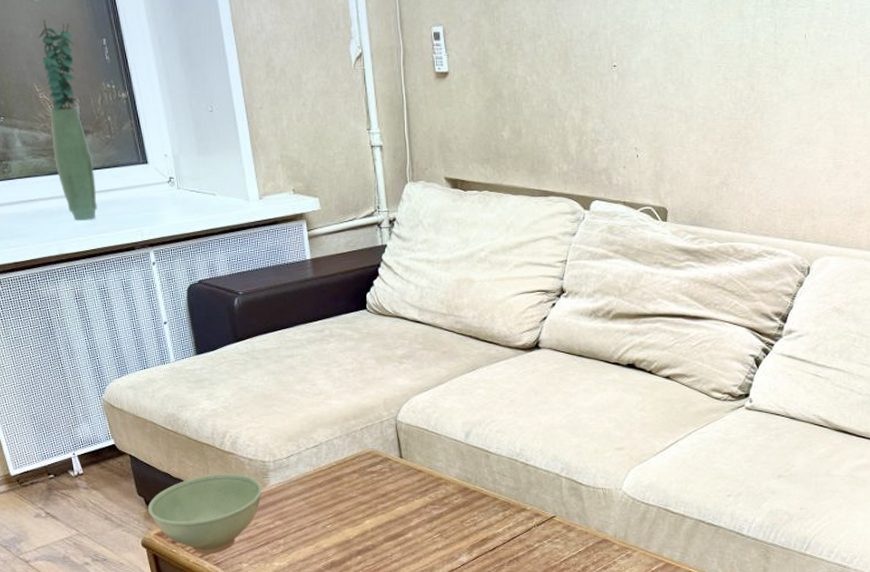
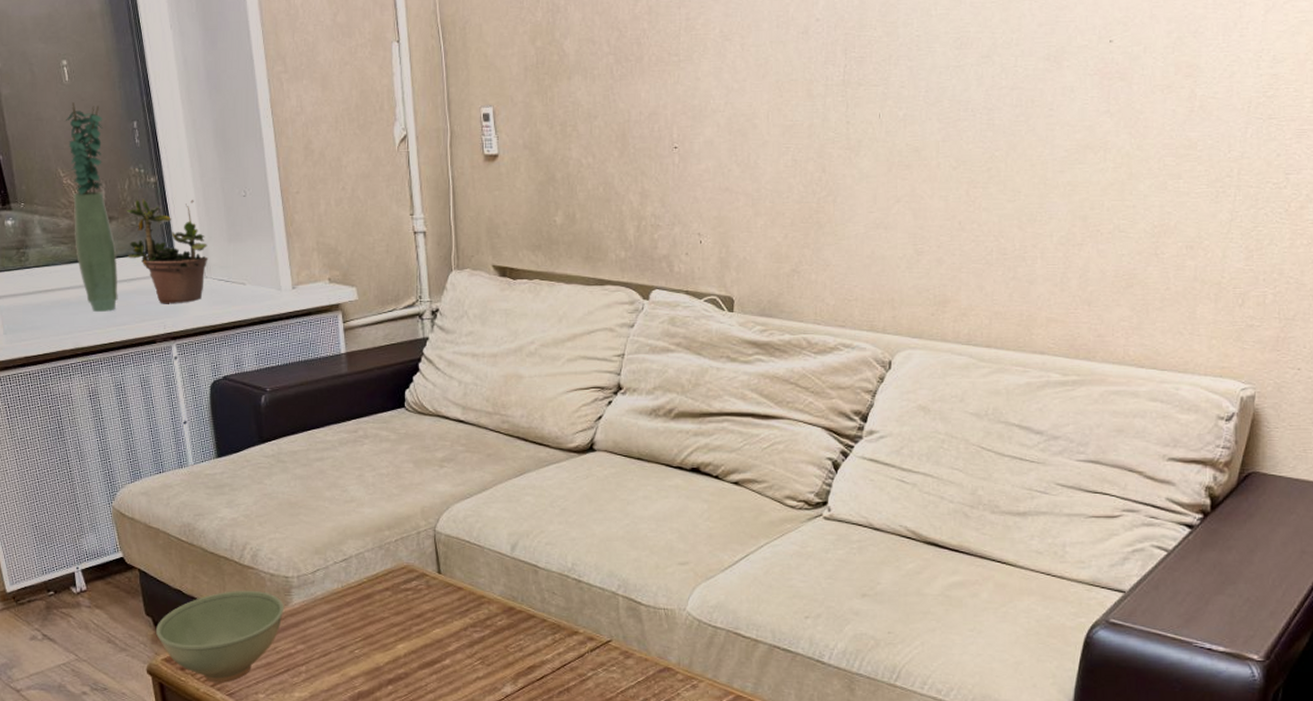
potted plant: none [100,114,180,214] -> present [126,199,209,304]

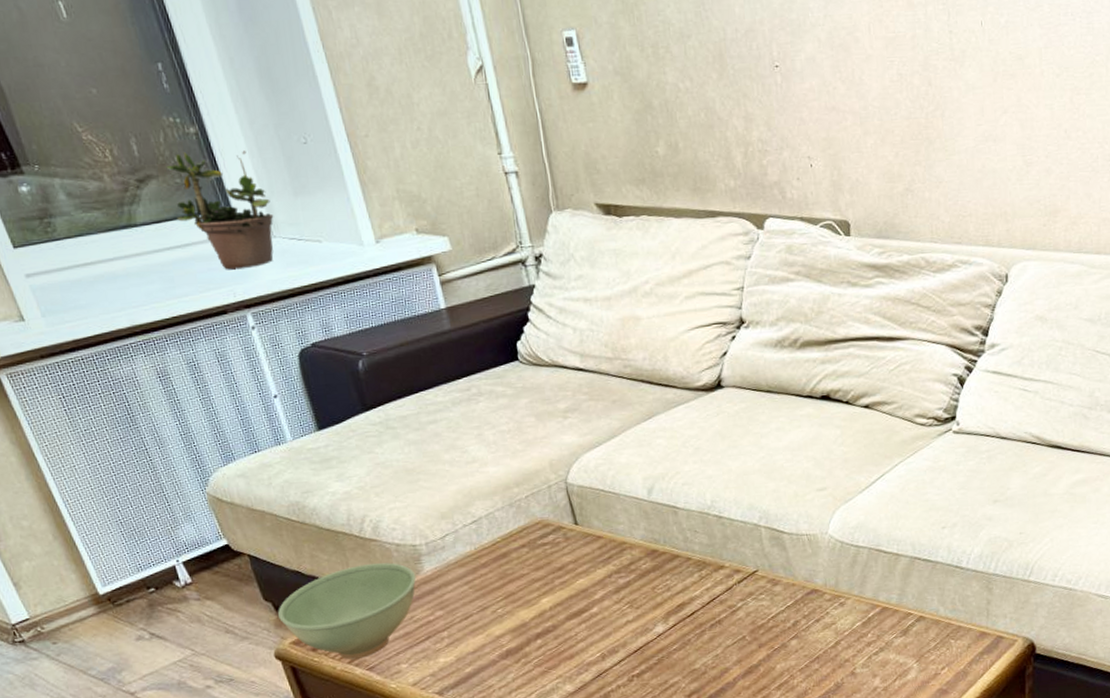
vase: present [66,102,118,313] -> none [72,43,174,285]

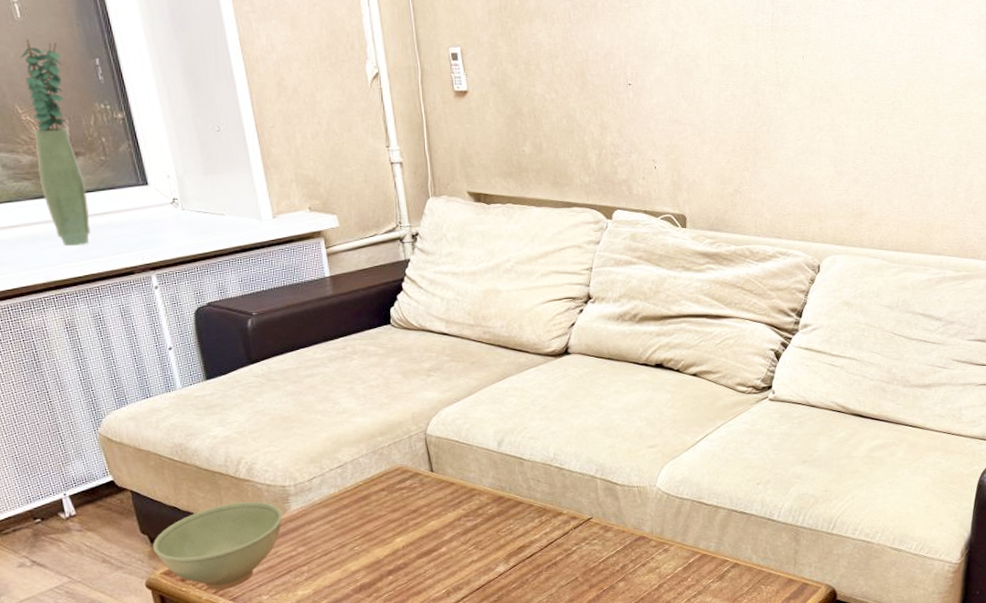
vase: none [72,43,174,285] -> present [20,39,91,247]
potted plant: present [166,150,274,270] -> none [93,134,185,236]

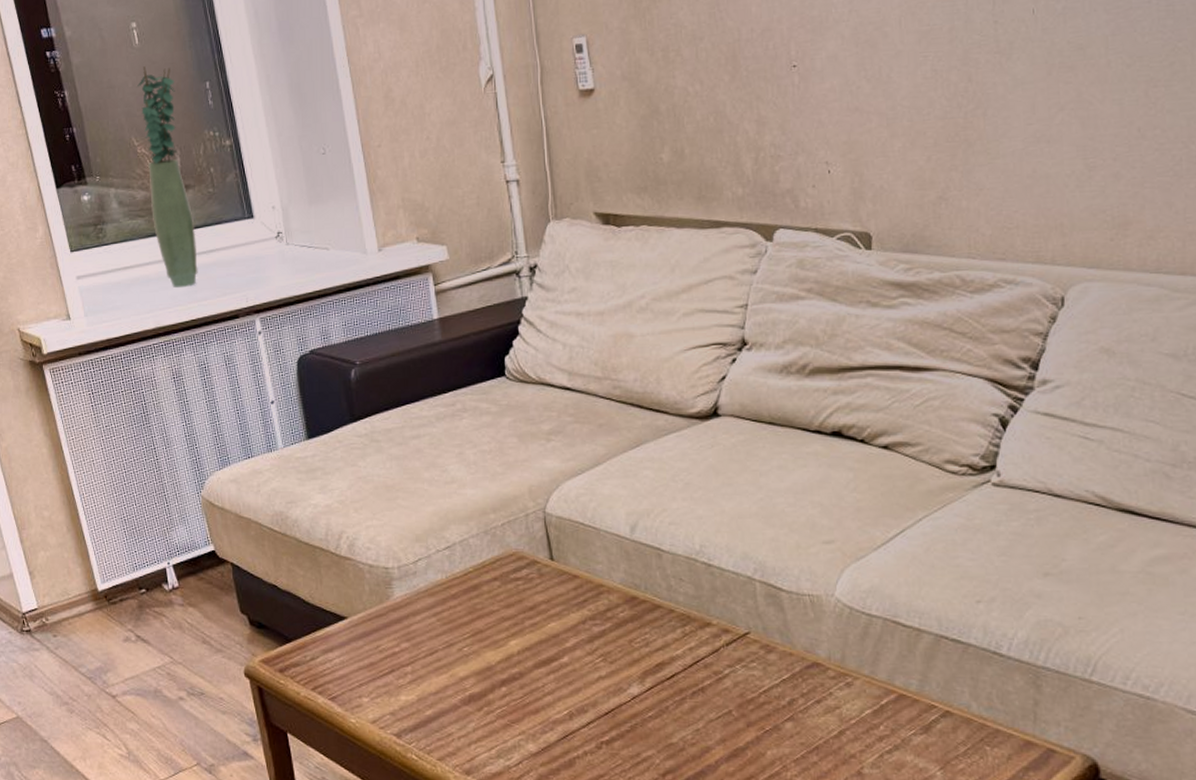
bowl: present [153,501,283,590] -> none [252,583,386,686]

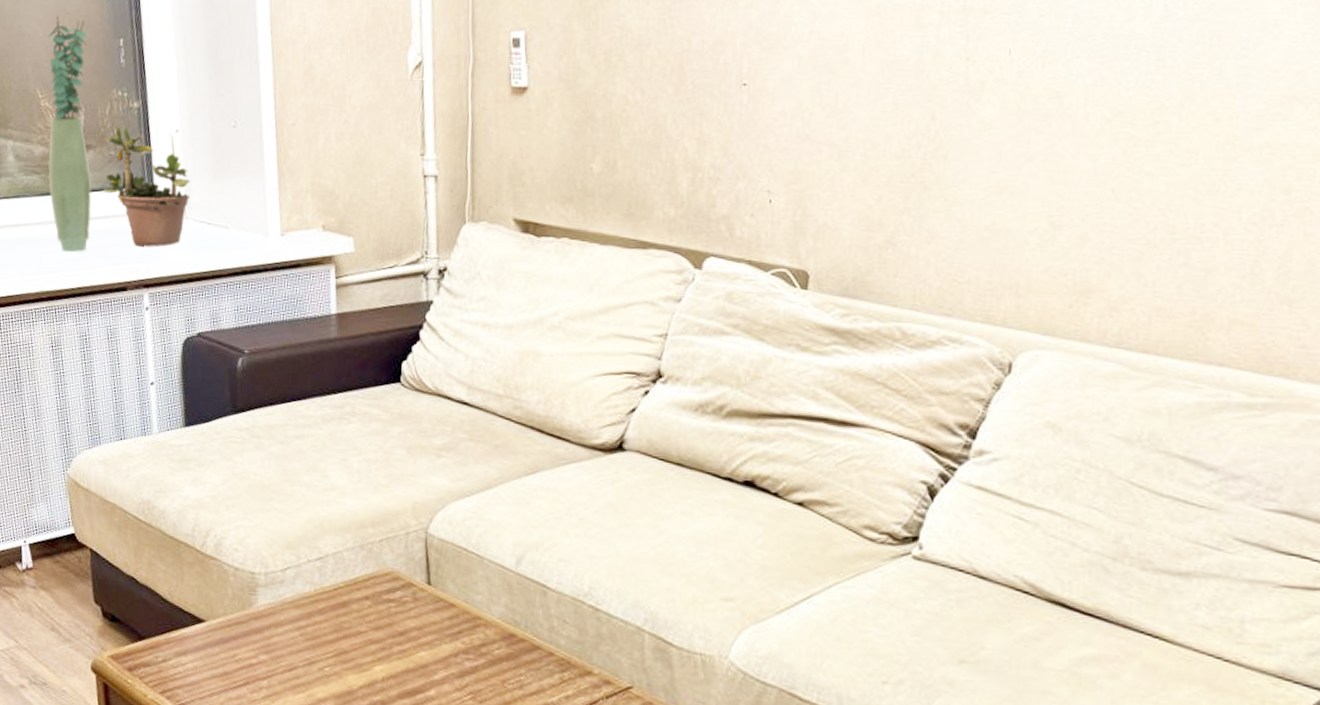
potted plant: none [202,161,289,276] -> present [103,126,190,248]

